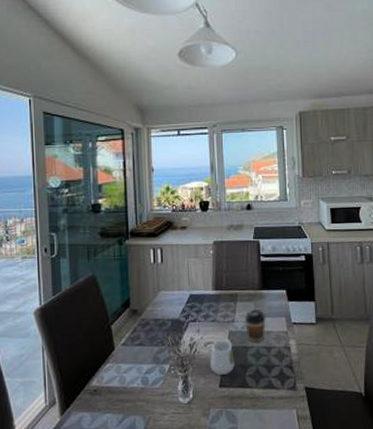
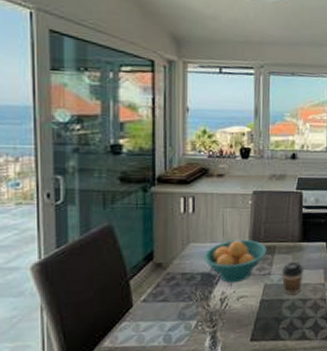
fruit bowl: none [173,287,229,329] -> present [203,239,267,283]
mug: present [210,338,235,375] -> none [242,291,268,329]

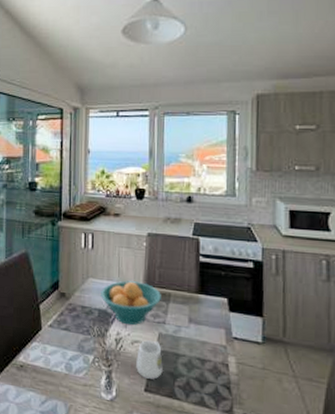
mug: none [242,291,268,329] -> present [136,340,163,379]
coffee cup: present [281,261,304,295] -> none [176,313,202,352]

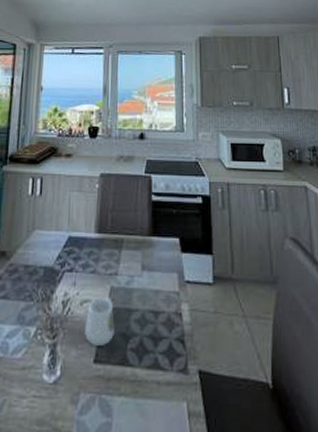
fruit bowl: present [101,281,161,326] -> none [47,229,114,282]

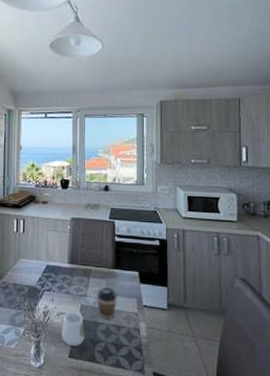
coffee cup: none [129,260,155,304] -> present [96,286,117,320]

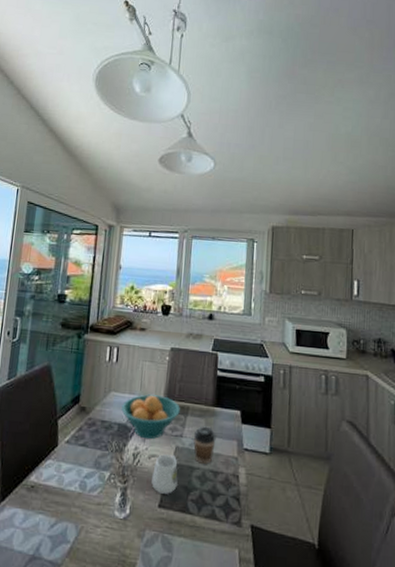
fruit bowl: none [31,260,83,299] -> present [121,394,180,440]

